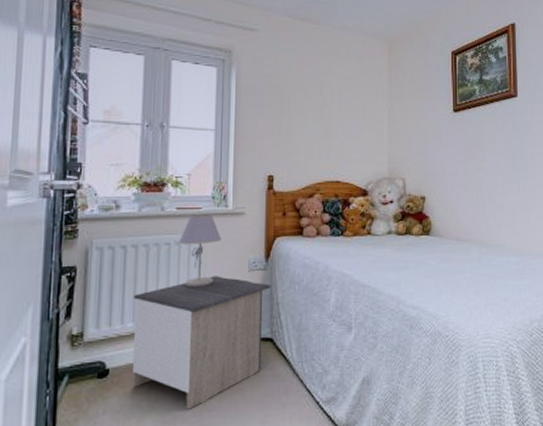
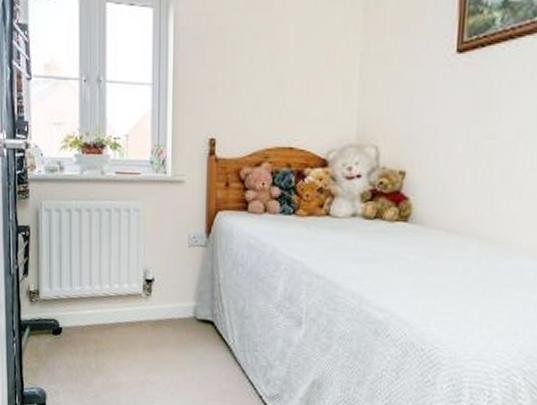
nightstand: present [132,276,271,410] -> none [79,248,212,379]
table lamp: present [179,215,222,288] -> none [119,180,161,259]

